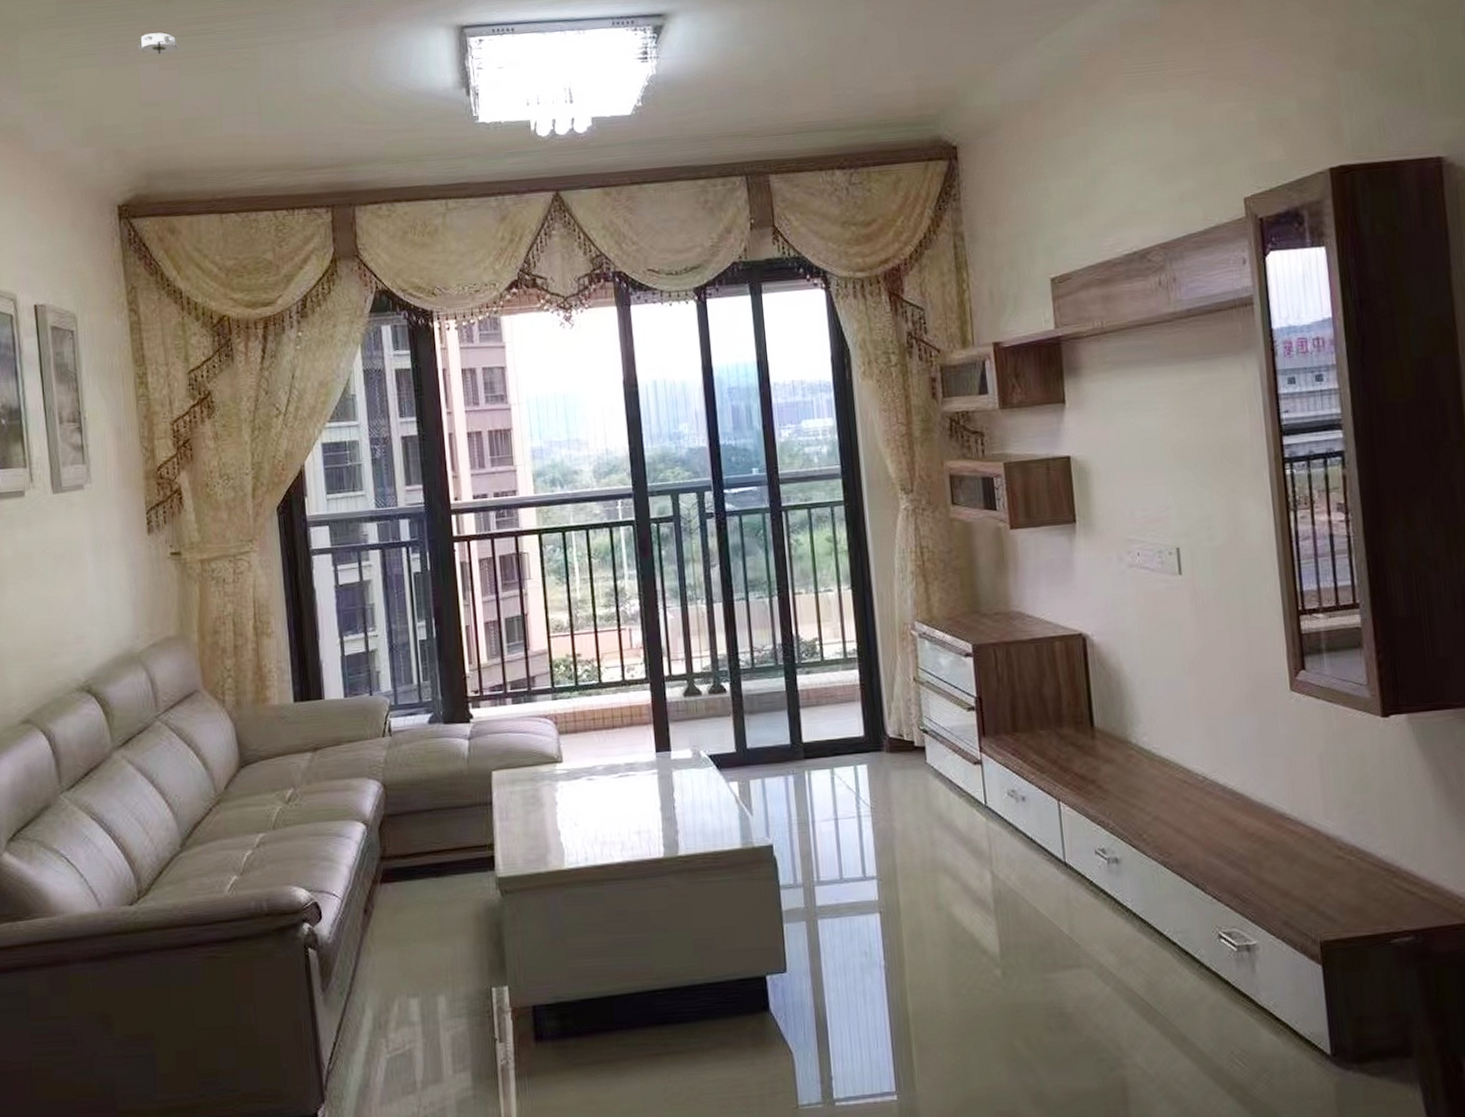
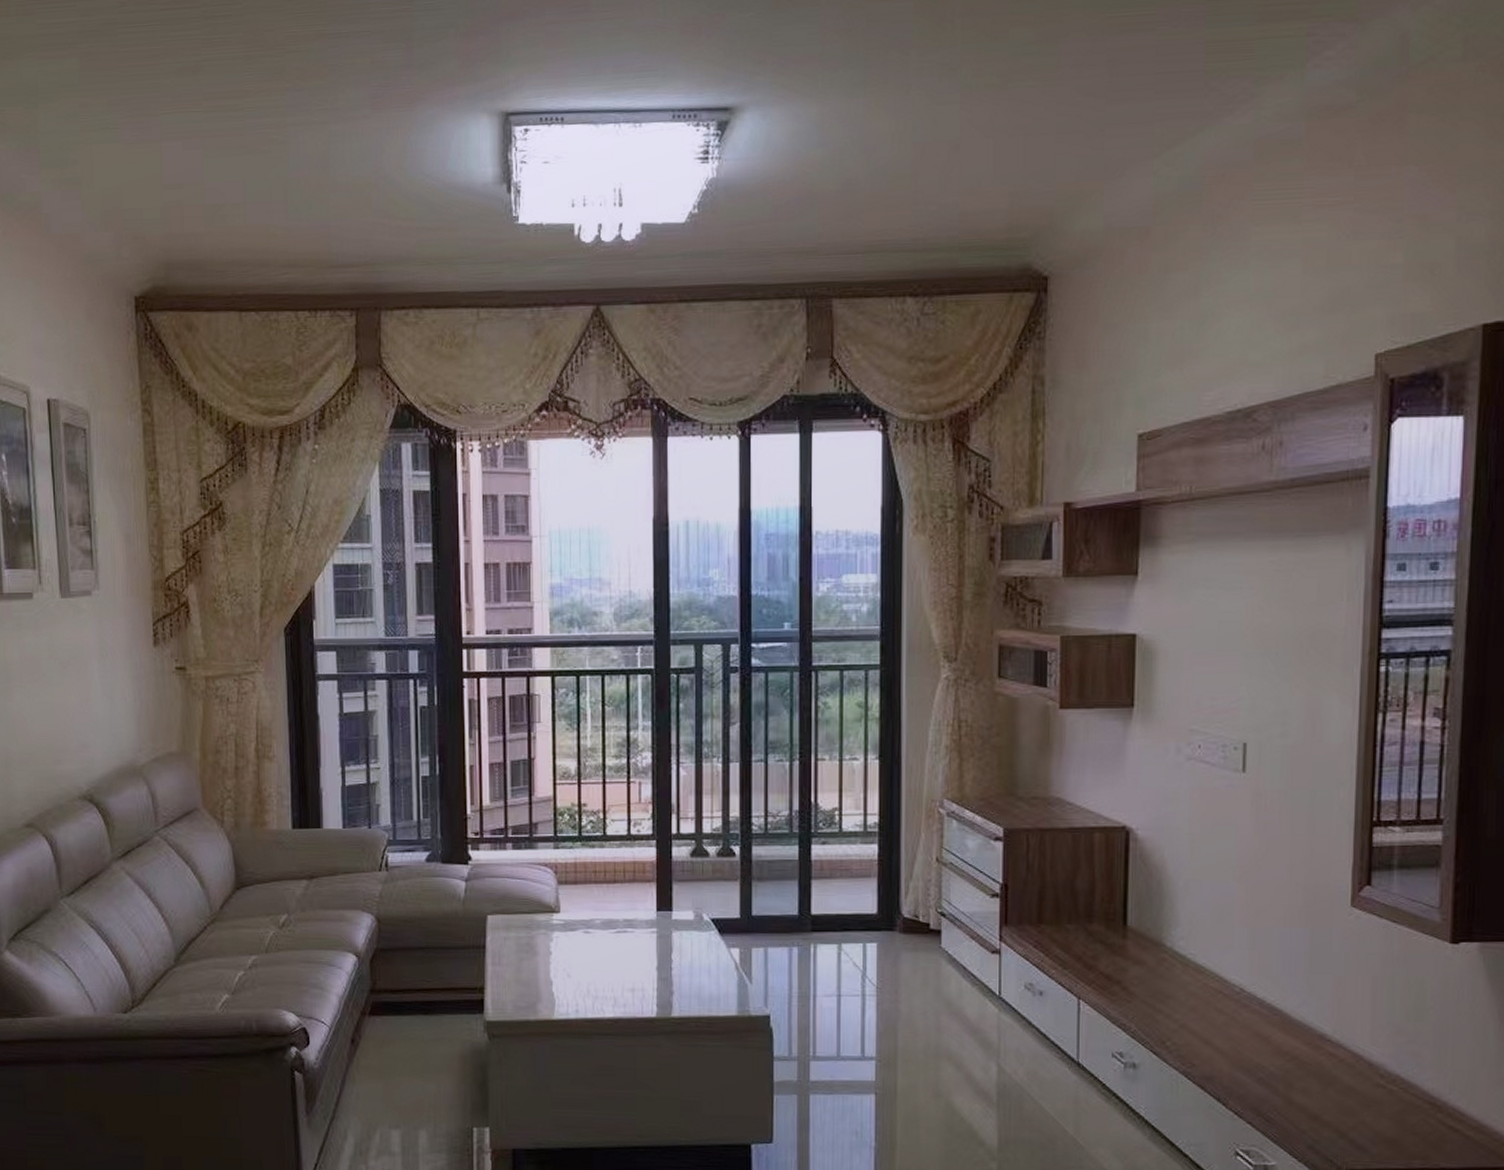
smoke detector: present [137,32,180,55] -> none [160,107,205,131]

